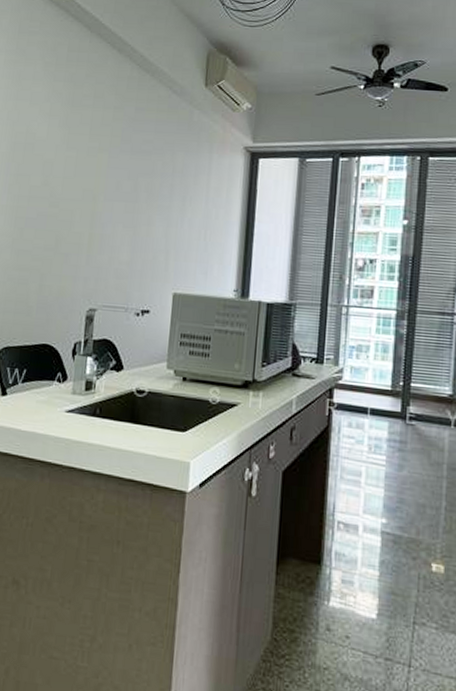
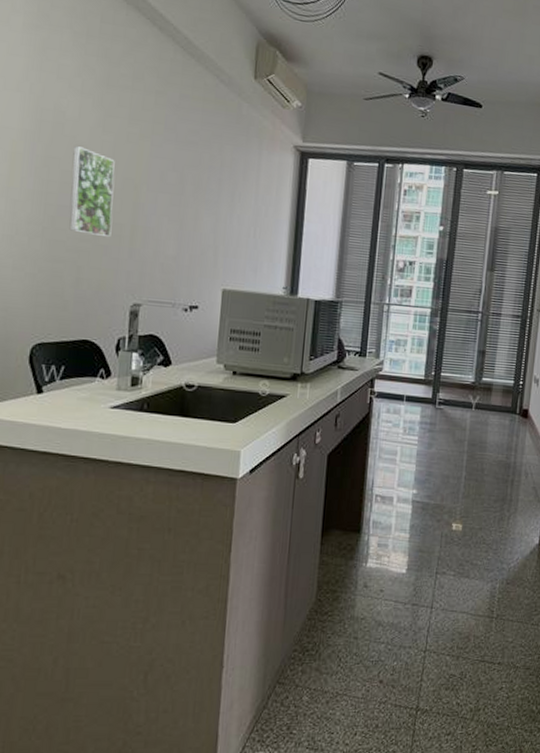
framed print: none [35,163,77,246] -> present [69,146,115,238]

